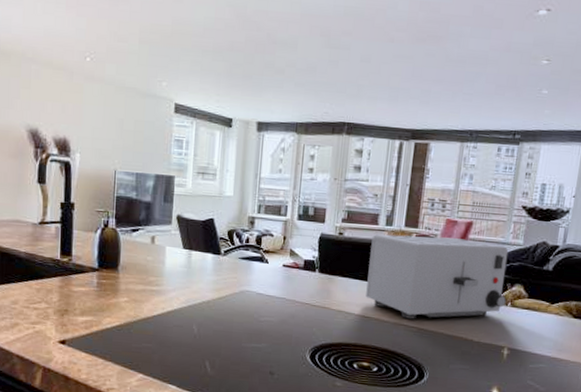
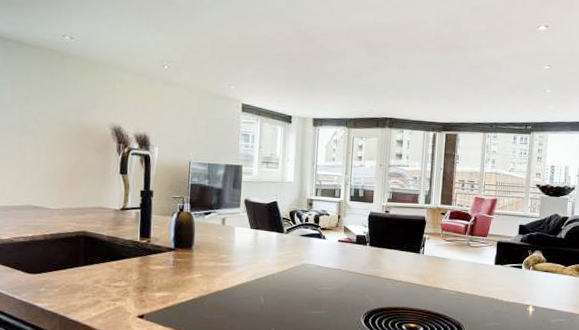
toaster: present [366,234,509,319] -> none [410,211,528,284]

